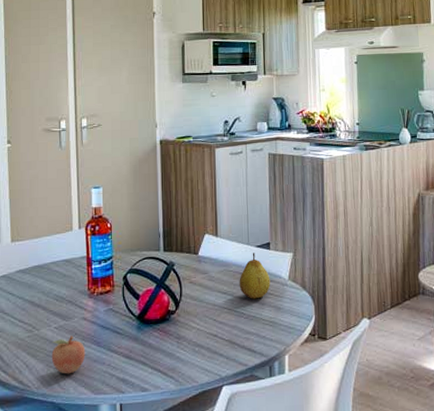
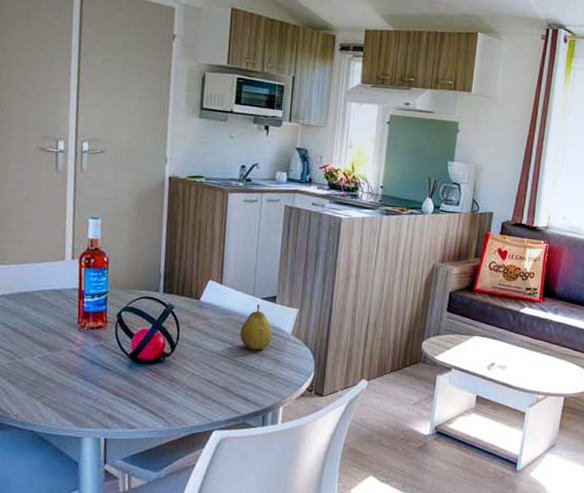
fruit: present [51,336,86,374] -> none [33,367,71,405]

